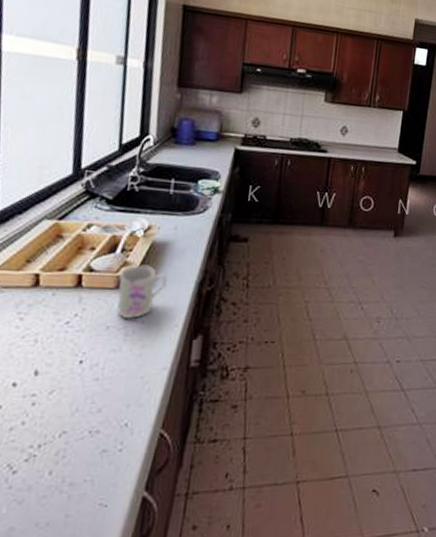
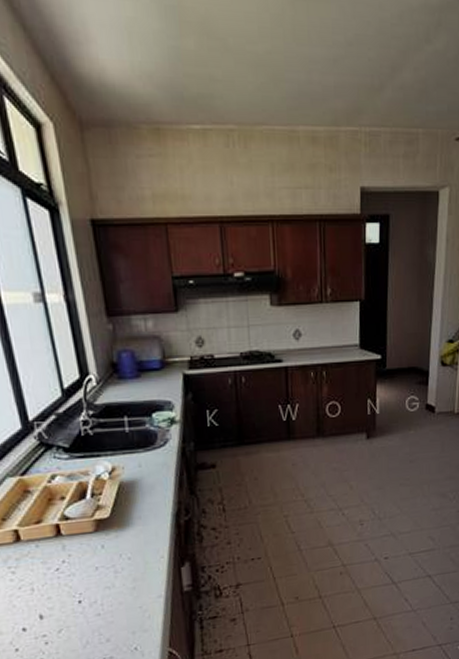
mug: present [117,264,167,320] -> none [95,505,143,559]

